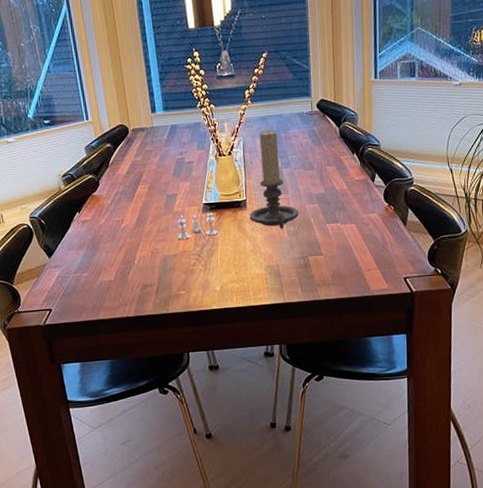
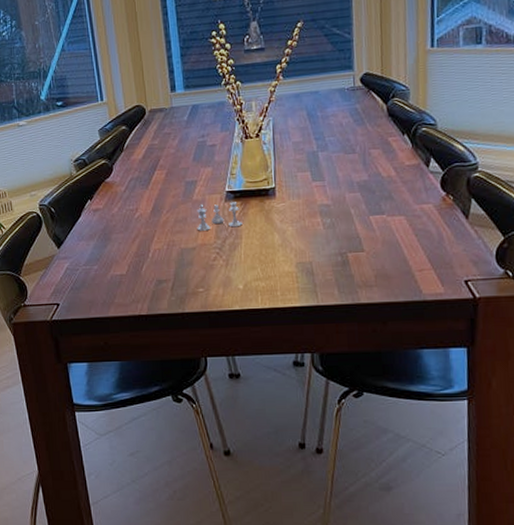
candle holder: present [249,130,299,229] -> none [278,108,337,221]

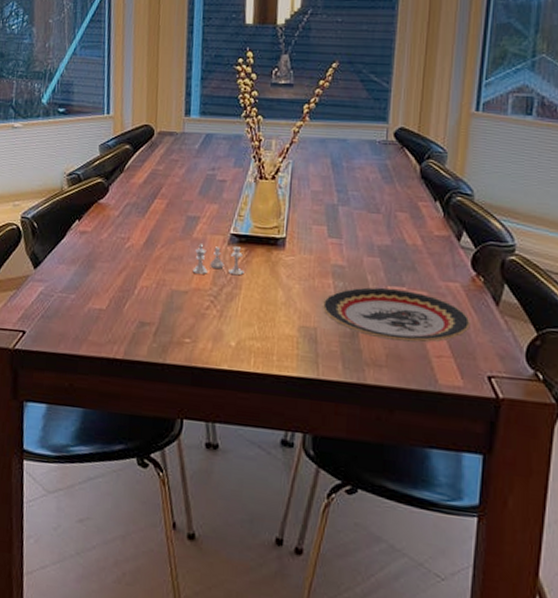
plate: none [314,217,445,263] -> present [322,287,470,343]

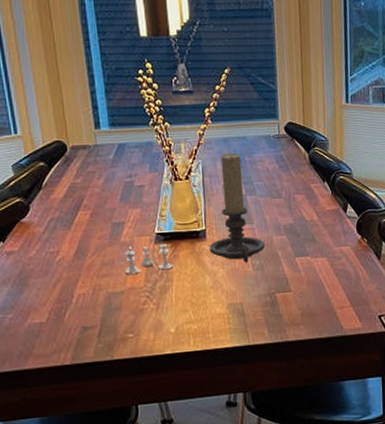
candle holder: none [287,155,353,282] -> present [209,153,266,263]
plate: present [322,287,470,343] -> none [244,259,361,302]

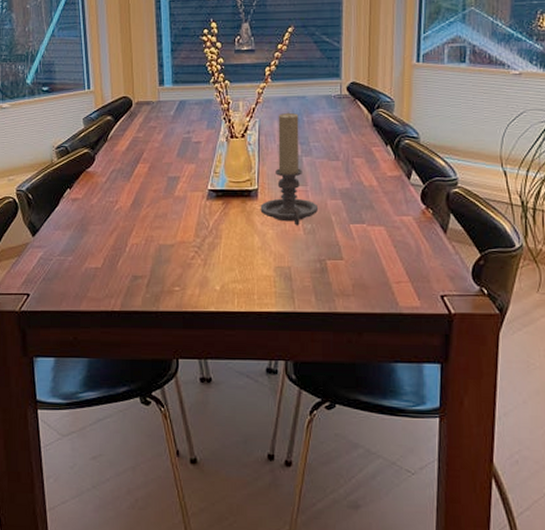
salt and pepper shaker set: present [125,243,173,274] -> none [176,199,223,228]

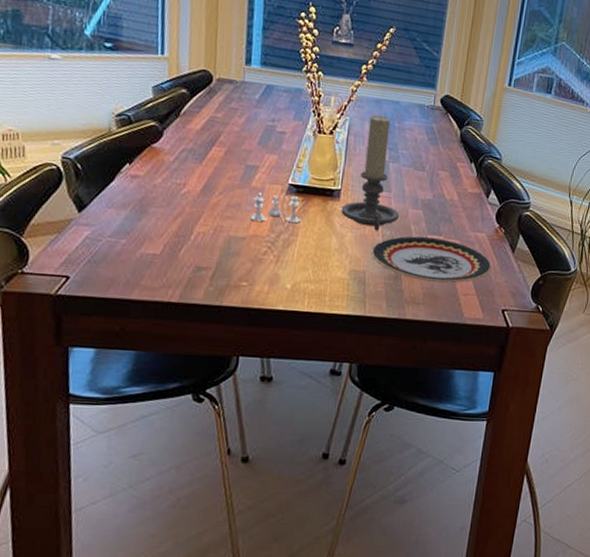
salt and pepper shaker set: none [176,199,223,228] -> present [250,192,301,224]
plate: none [294,226,423,272] -> present [371,236,492,283]

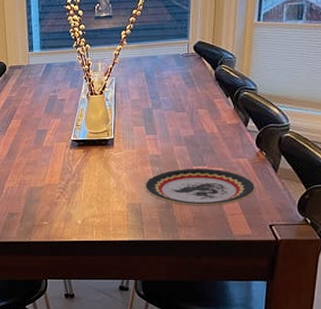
salt and pepper shaker set: present [250,192,301,224] -> none [45,148,84,173]
candle holder: present [341,115,400,231] -> none [115,71,166,169]

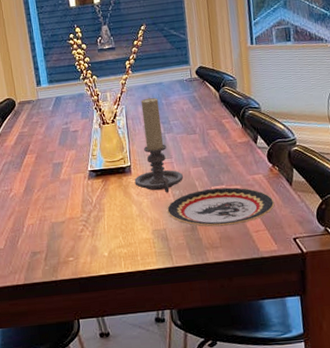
candle holder: none [115,71,166,169] -> present [134,97,184,193]

